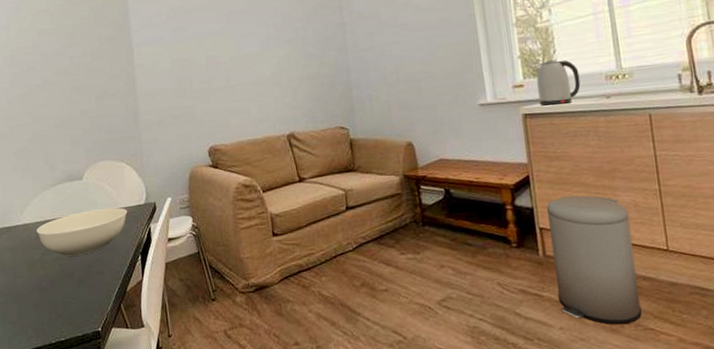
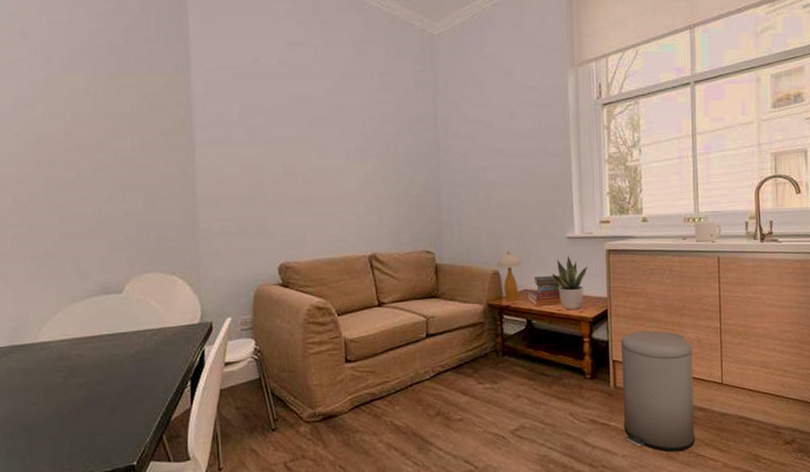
bowl: present [37,207,127,256] -> none [59,326,177,381]
table lamp: none [408,121,437,172] -> present [495,250,524,301]
books: none [444,143,480,175] -> present [528,276,562,306]
potted plant: none [466,122,505,178] -> present [552,255,588,310]
kettle: present [535,60,581,106] -> none [622,199,661,243]
mug: none [617,76,651,101] -> present [694,221,722,243]

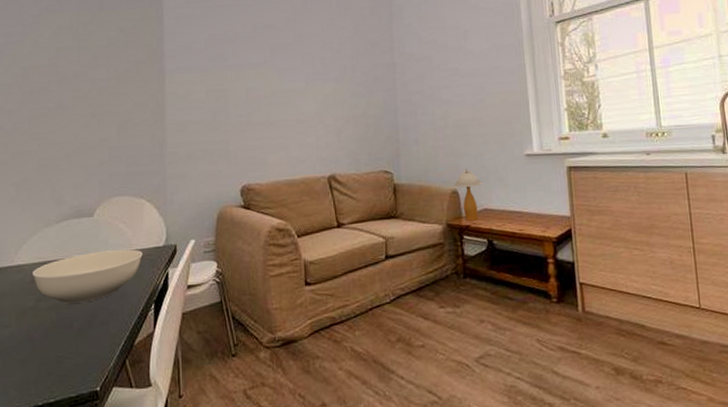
bowl: none [59,326,177,381] -> present [33,249,143,304]
books: present [528,276,562,306] -> none [488,194,524,226]
potted plant: present [552,255,588,310] -> none [511,172,549,230]
pedal bin: present [620,330,695,452] -> none [587,250,675,384]
mug: present [694,221,722,243] -> none [657,135,687,158]

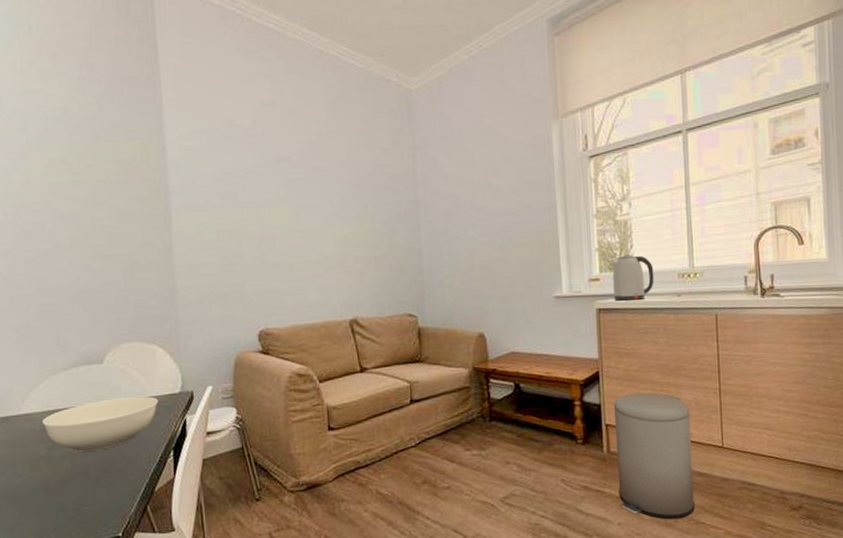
table lamp: present [454,168,482,221] -> none [480,311,510,365]
kettle: none [581,114,623,159] -> present [612,254,654,301]
pedal bin: none [587,250,675,384] -> present [613,392,695,520]

